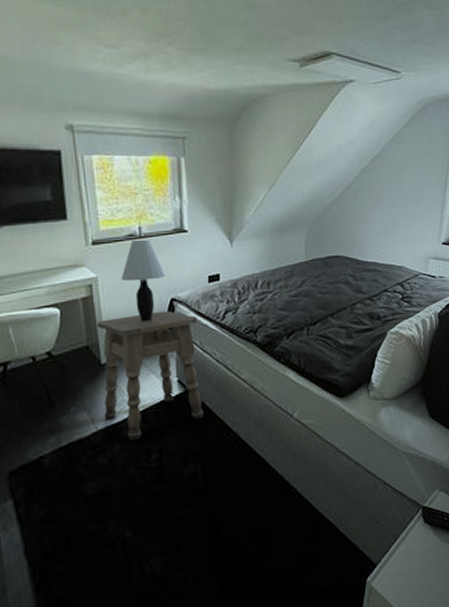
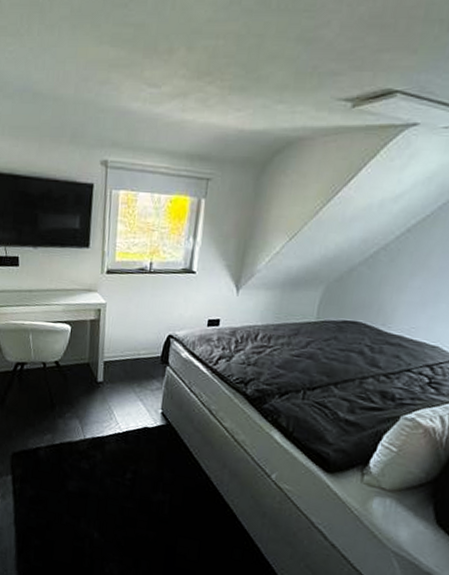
side table: present [96,310,203,441] -> none [92,342,191,457]
table lamp: present [121,239,165,322] -> none [126,274,167,353]

